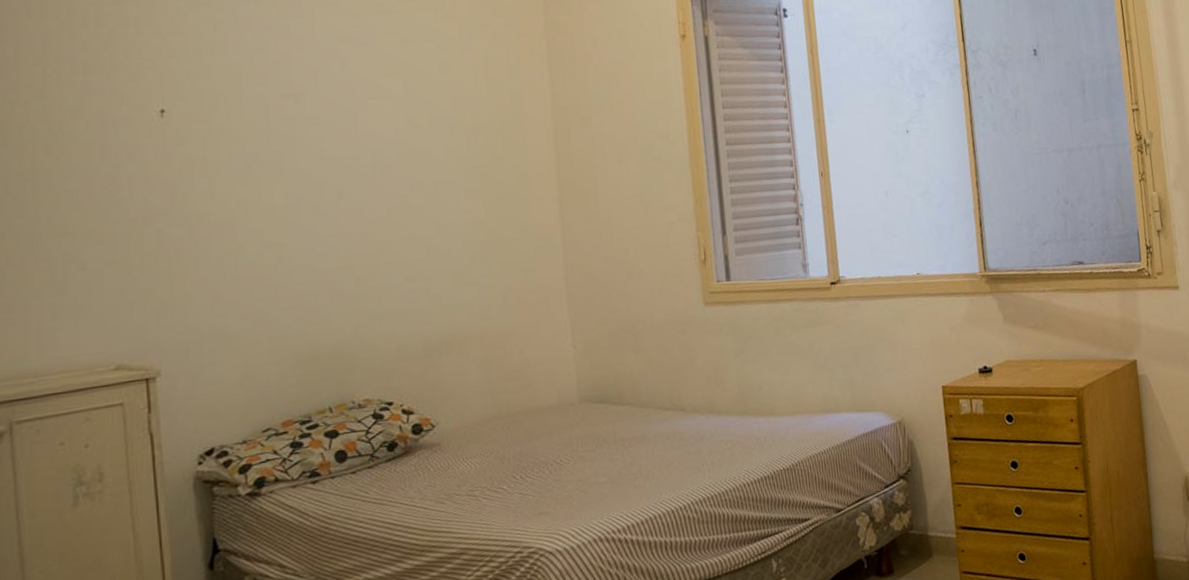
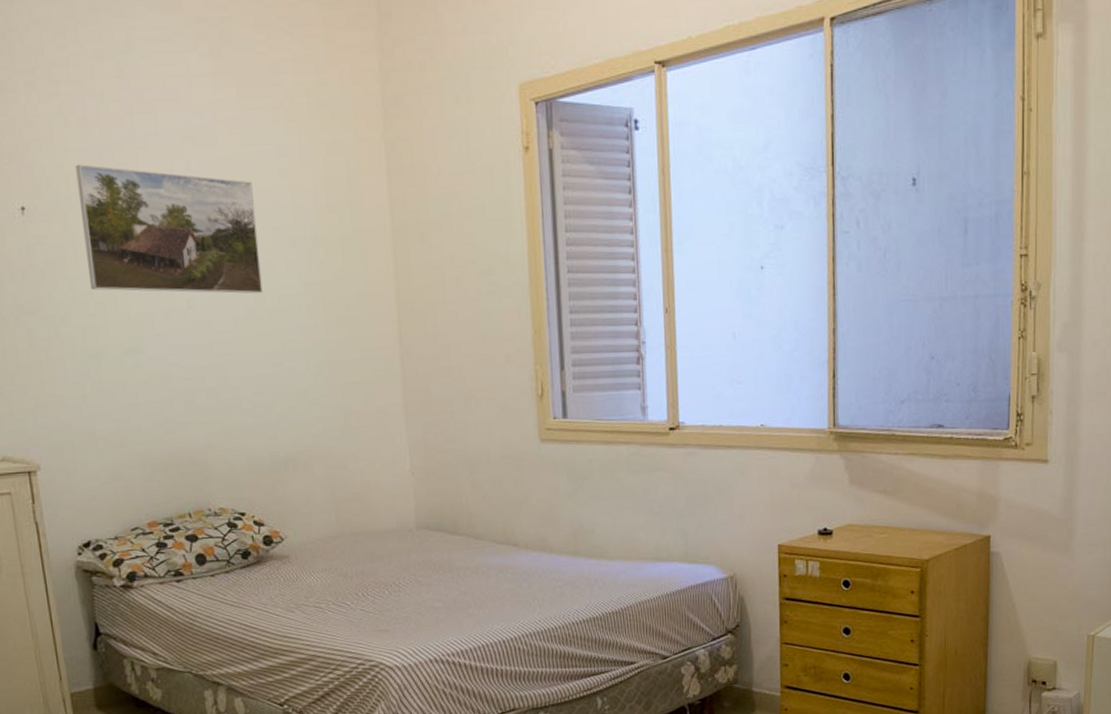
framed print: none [223,66,419,187] -> present [75,164,263,294]

